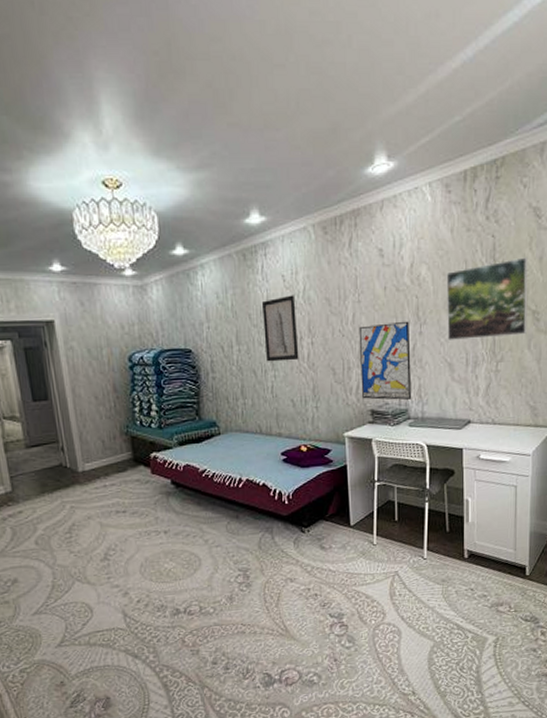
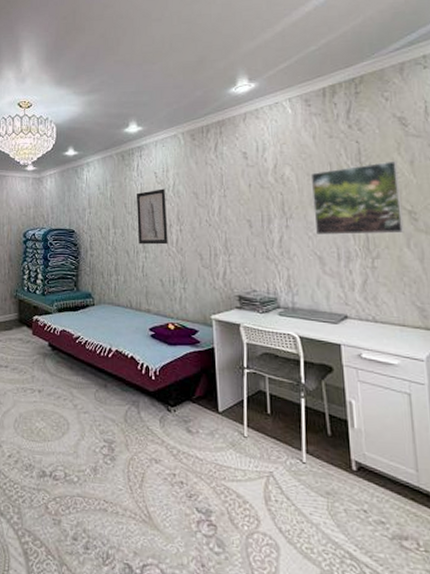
wall art: present [358,321,412,400] -> none [225,215,281,289]

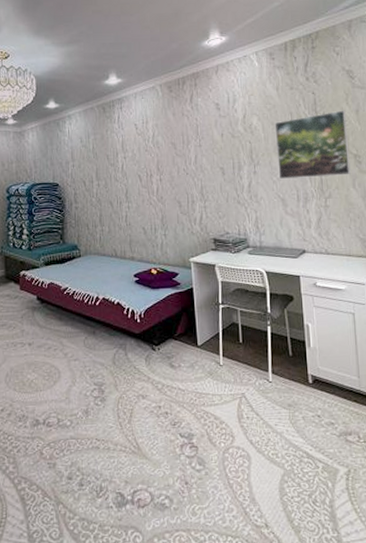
wall art: present [136,188,168,245] -> none [117,140,149,195]

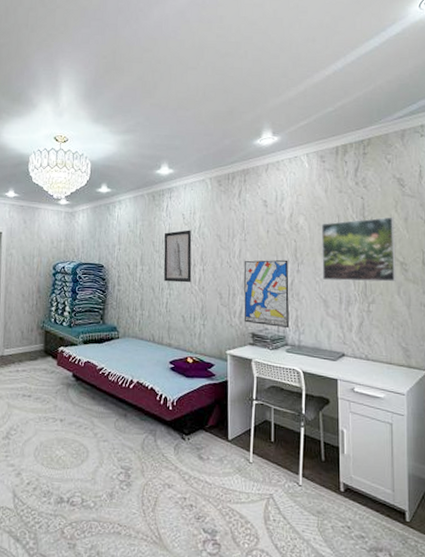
wall art: none [117,140,149,195] -> present [163,230,192,283]
wall art: none [200,162,250,230] -> present [243,259,290,328]

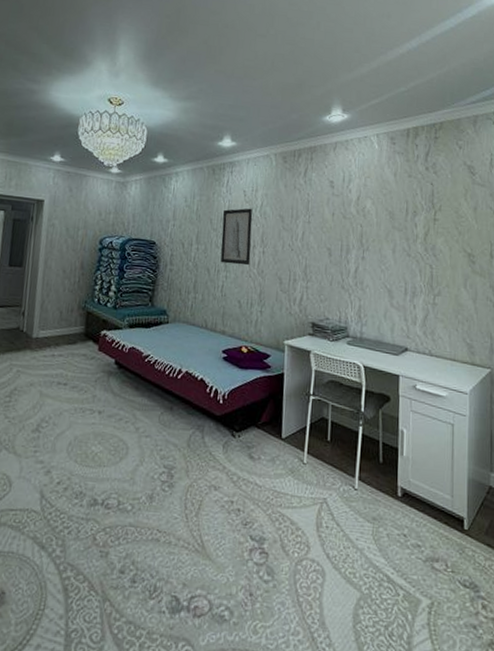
wall art: present [243,259,290,328] -> none [304,244,353,318]
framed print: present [321,217,396,282] -> none [387,205,464,275]

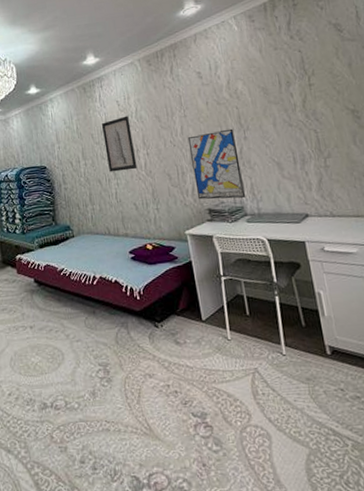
wall art: none [304,244,353,318] -> present [187,128,246,200]

